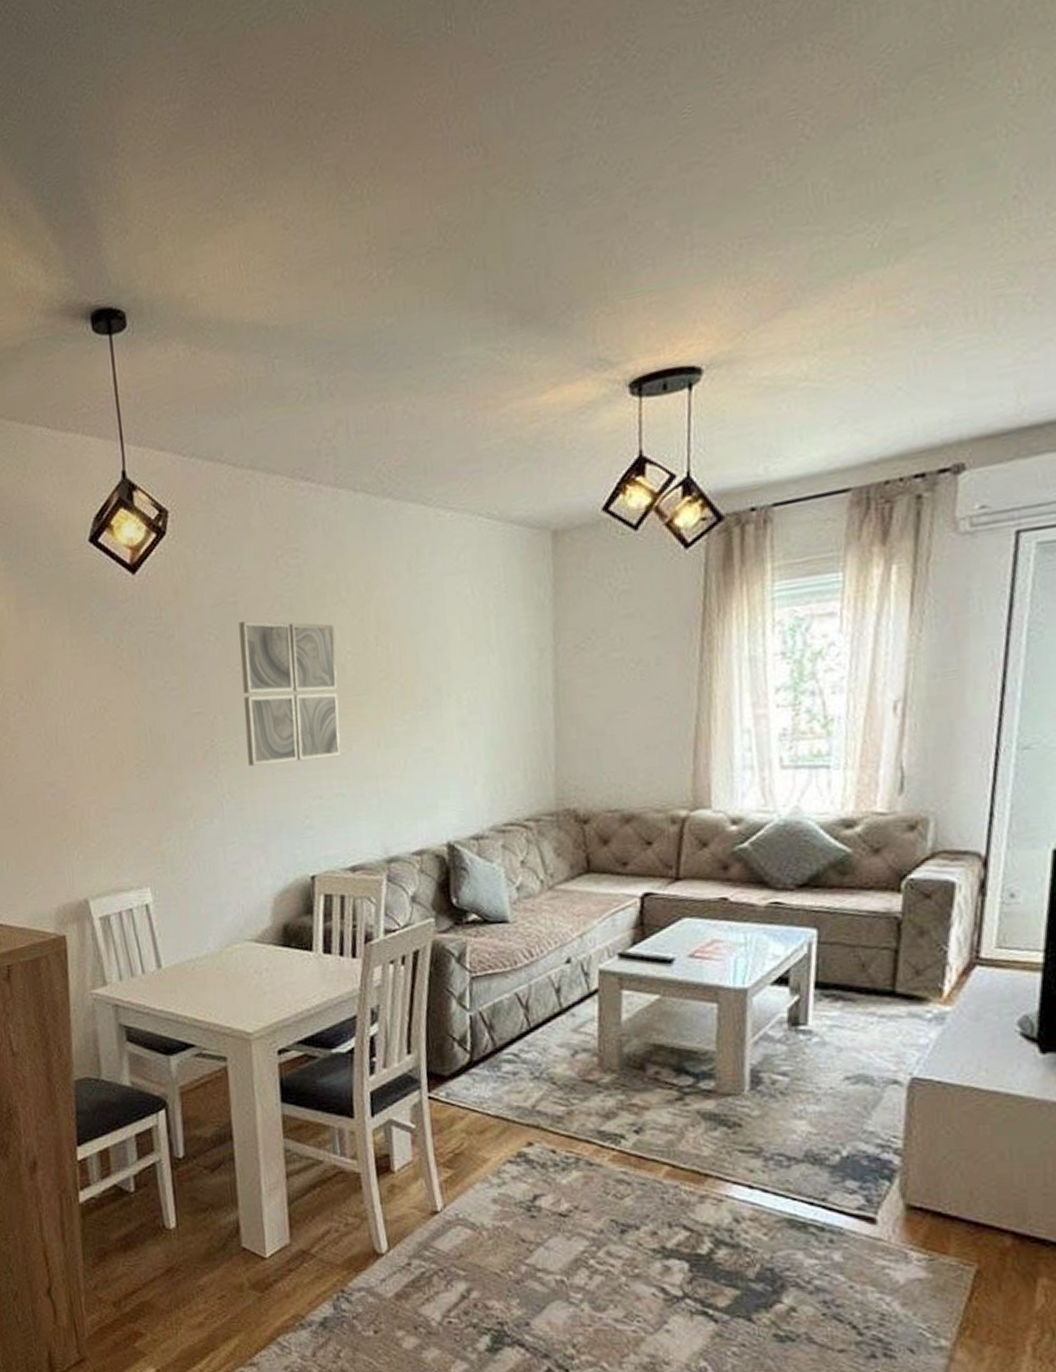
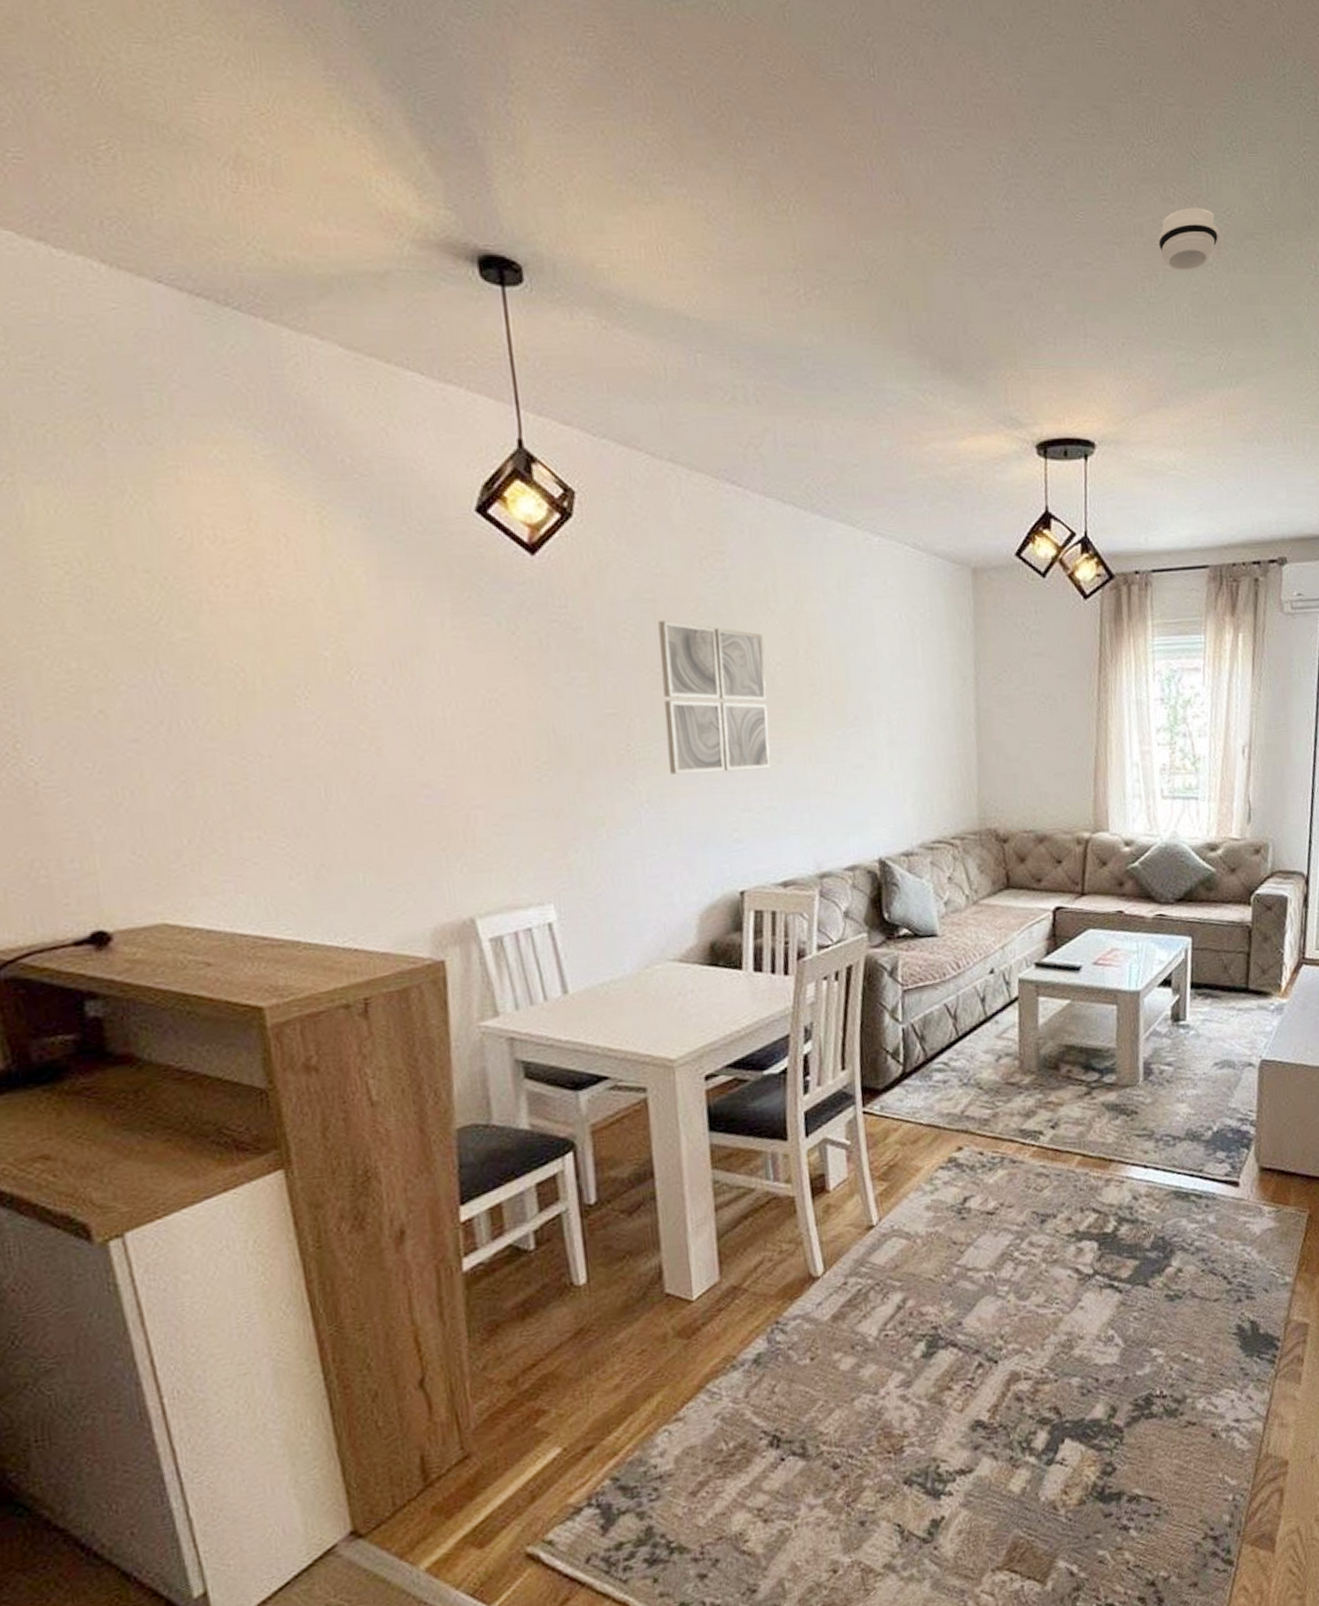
smoke detector: none [789,54,875,142] -> present [1158,207,1219,271]

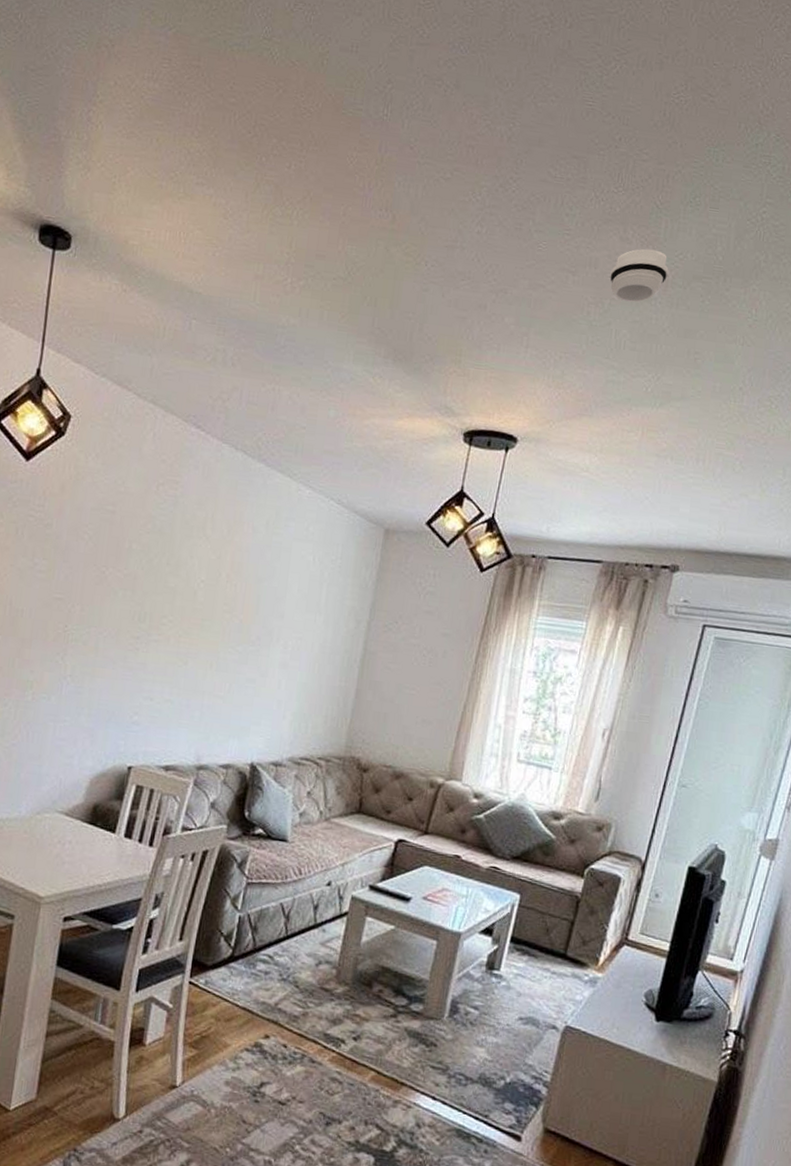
wall art: present [658,620,771,775] -> none [94,529,195,668]

